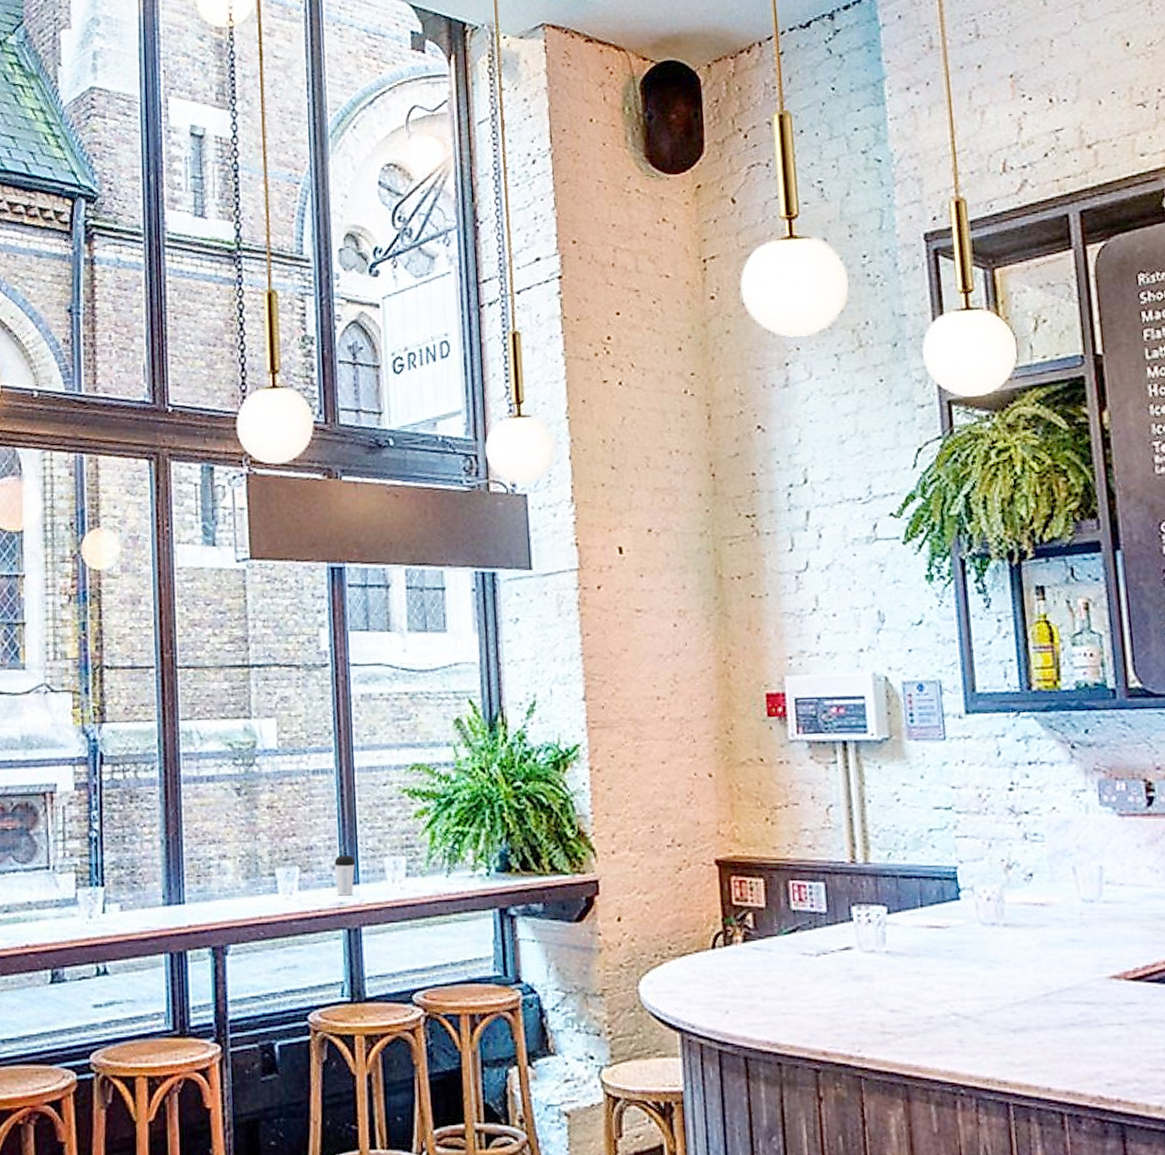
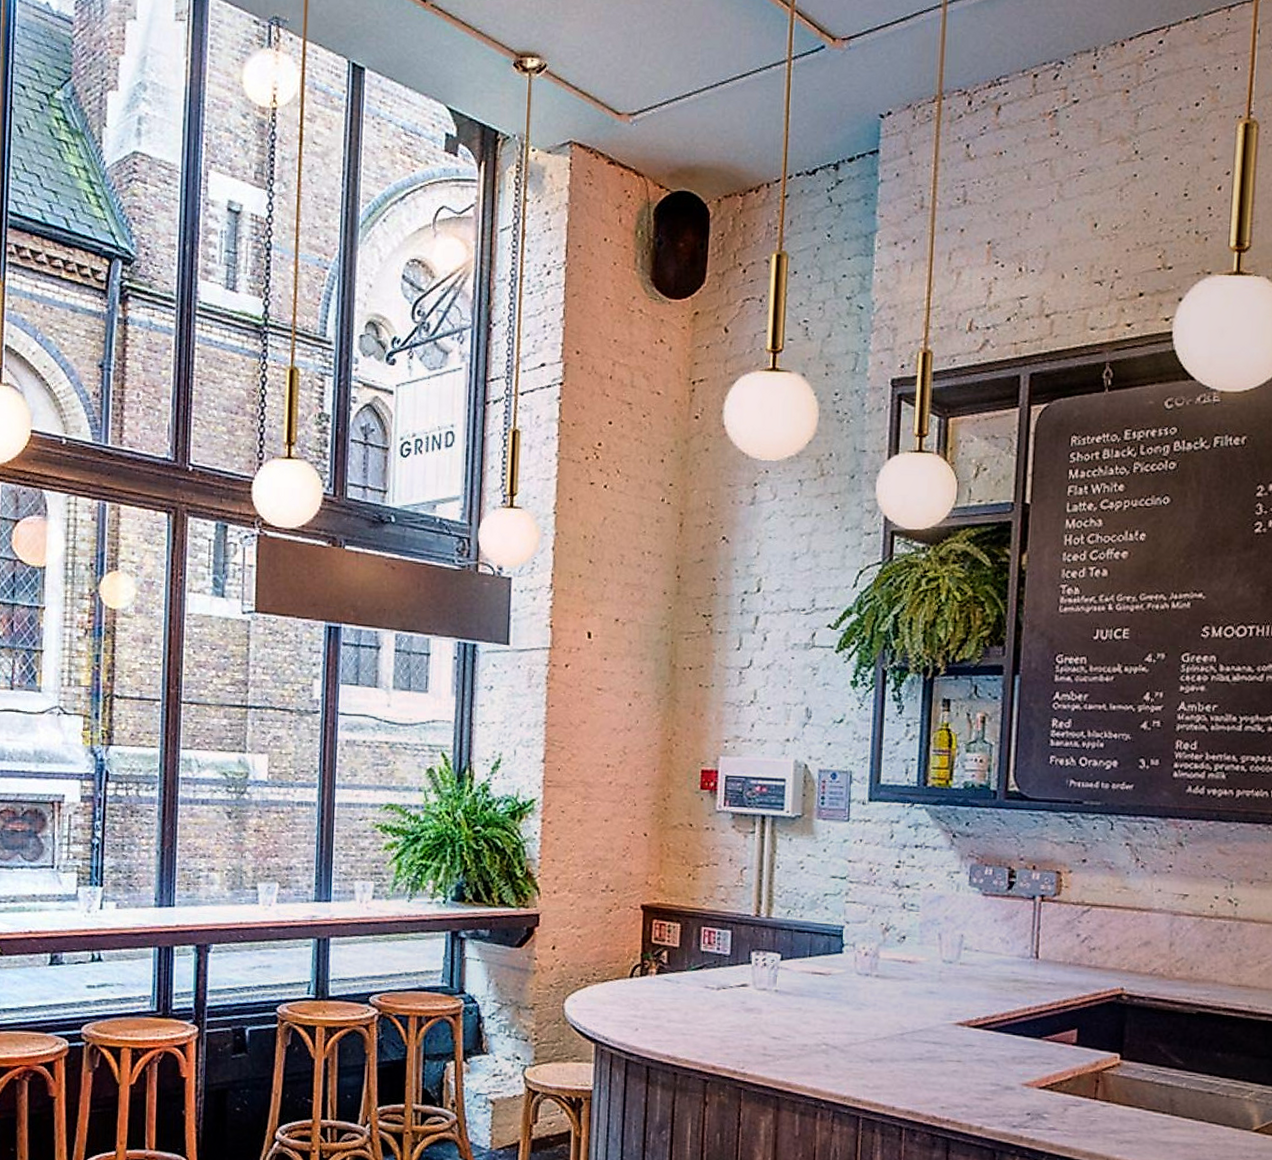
beverage cup: present [334,845,356,896] -> none [310,868,329,911]

